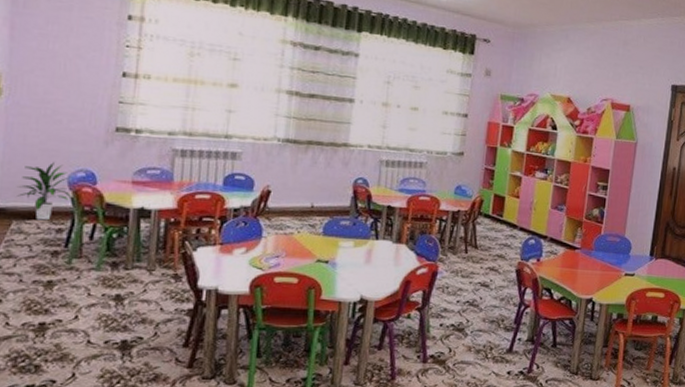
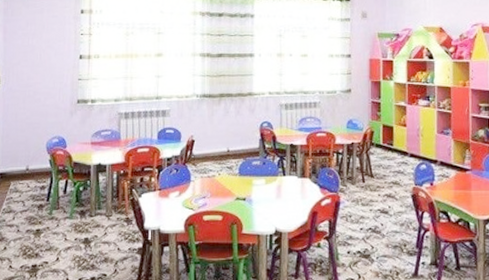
indoor plant: present [17,162,72,221] -> none [13,133,50,180]

